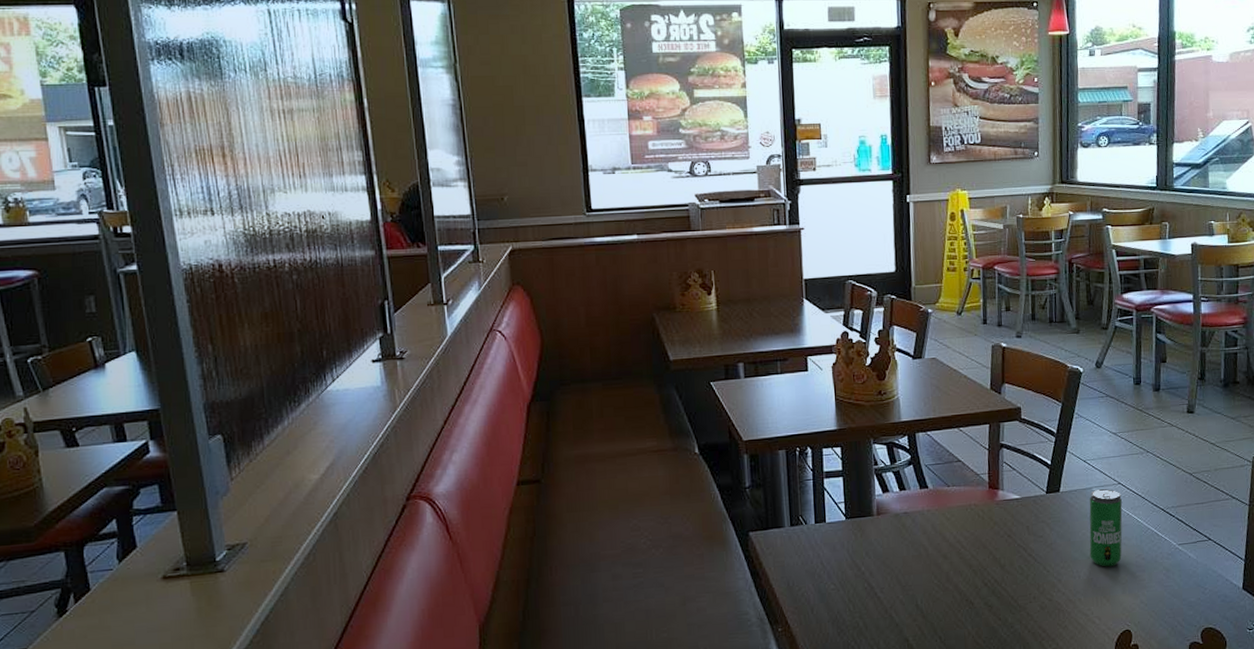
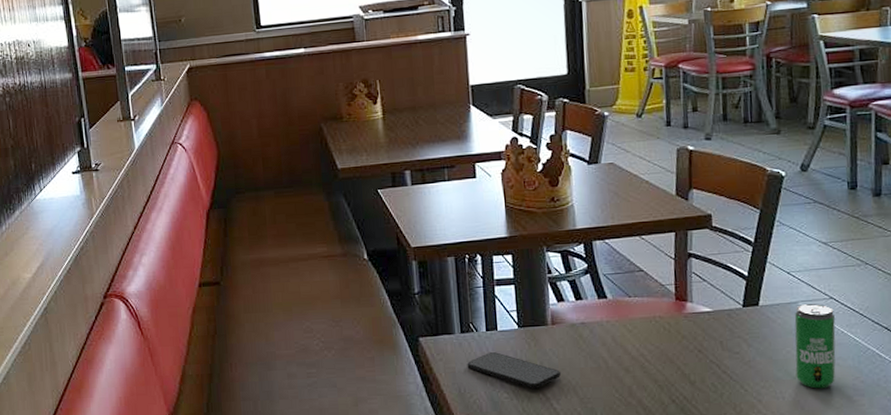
smartphone: none [796,544,885,579] -> present [467,352,561,389]

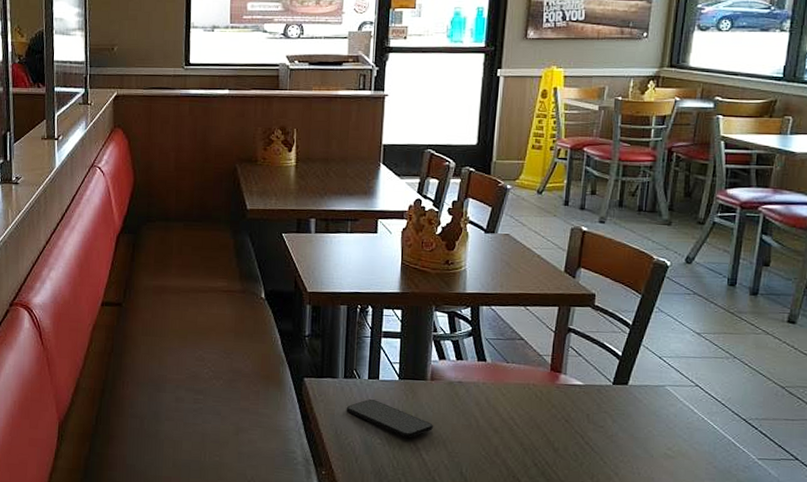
beverage can: present [794,304,836,389] -> none [653,388,698,469]

